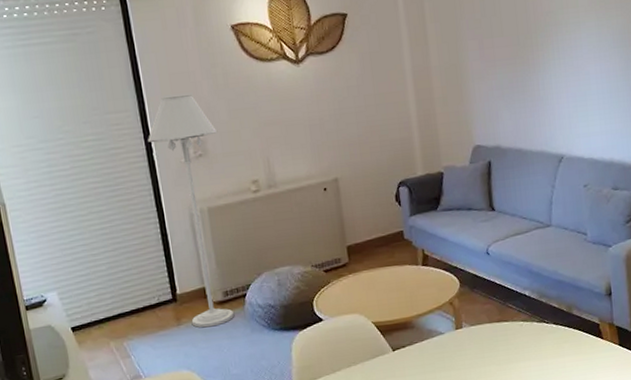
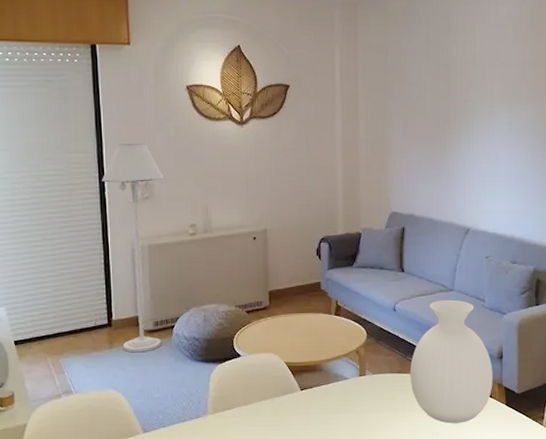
vase: none [510,236,603,372] -> present [410,299,493,423]

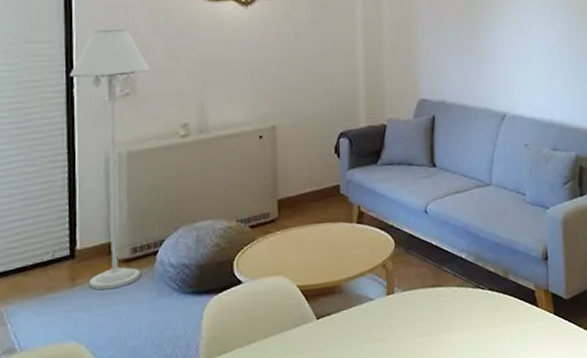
vase: present [410,299,493,423] -> none [446,195,539,343]

